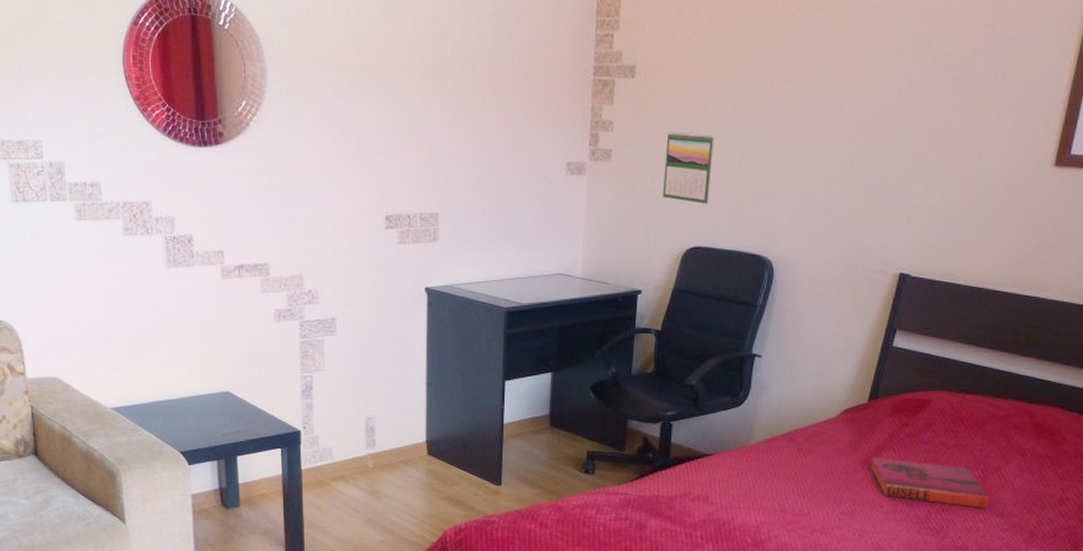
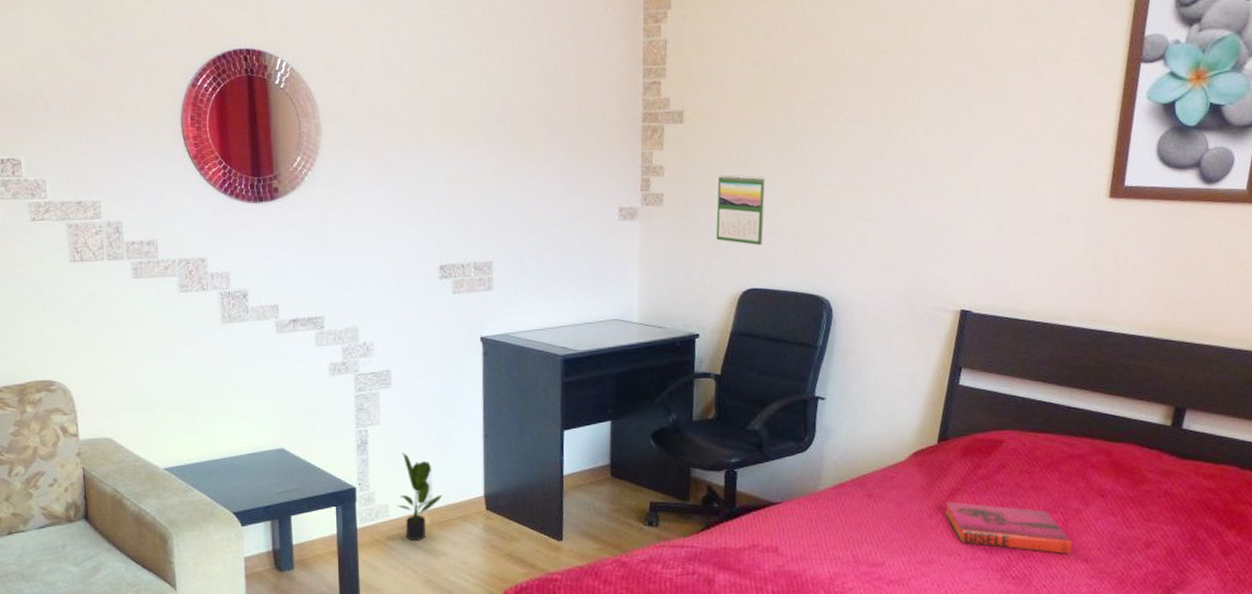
potted plant: none [341,399,385,482] -> present [397,453,442,540]

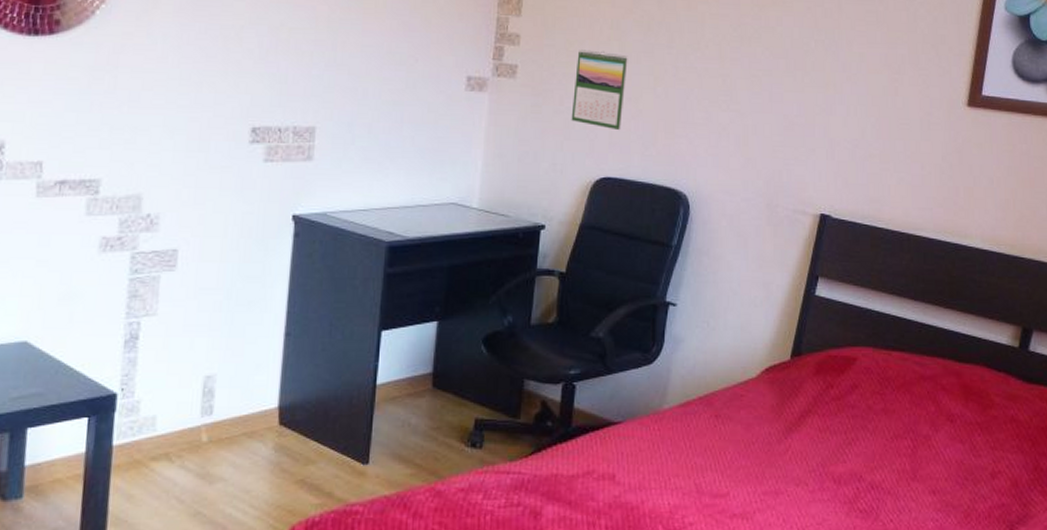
potted plant: present [397,453,442,540] -> none [167,352,226,462]
hardback book: present [944,501,1072,554] -> none [794,424,920,484]

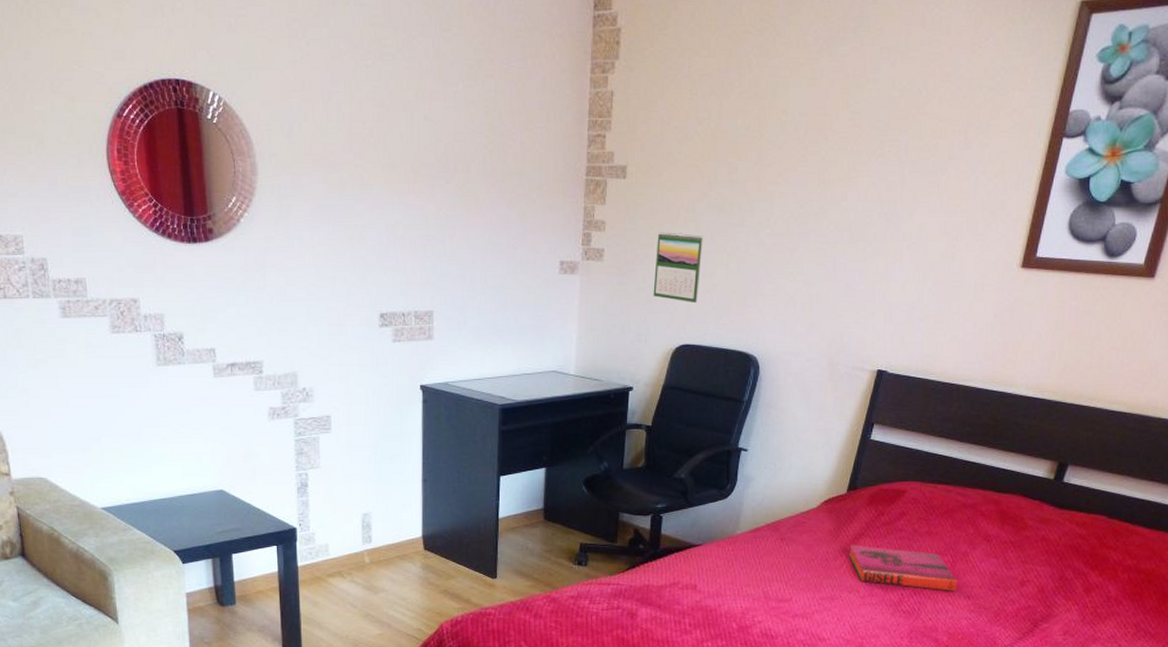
hardback book: none [794,424,920,484] -> present [848,545,957,591]

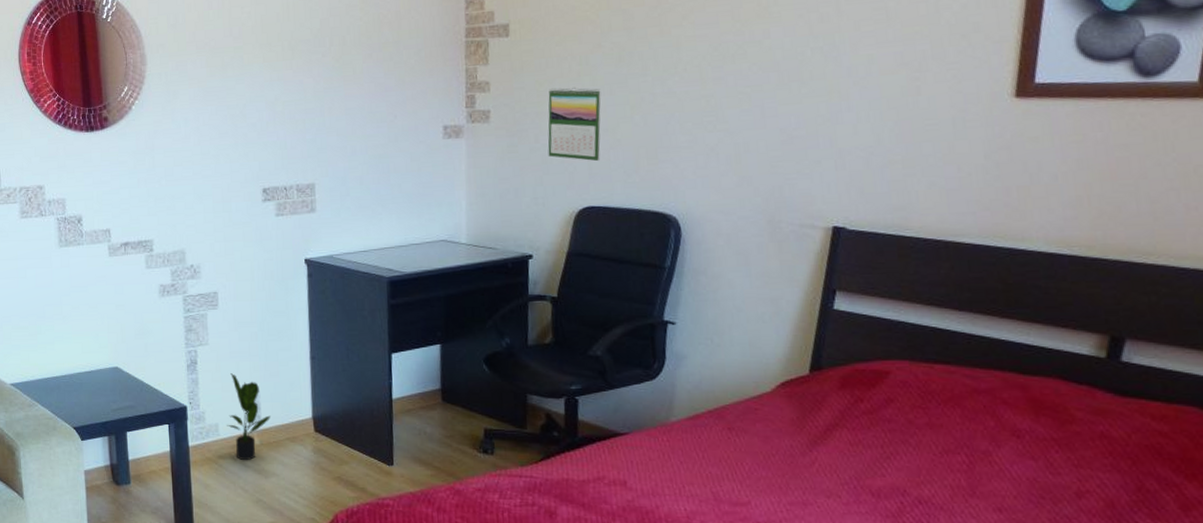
potted plant: none [337,495,381,578] -> present [227,373,270,460]
hardback book: present [848,545,957,591] -> none [820,437,981,501]

